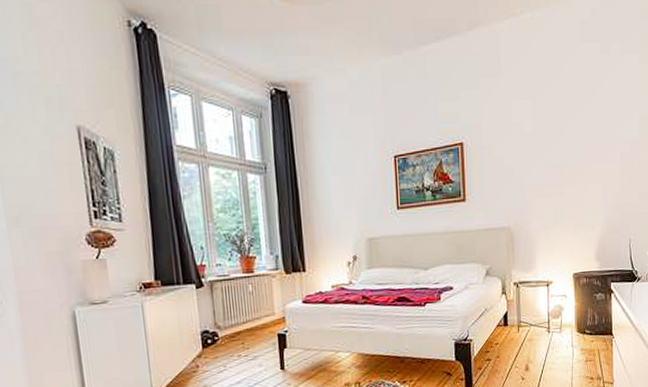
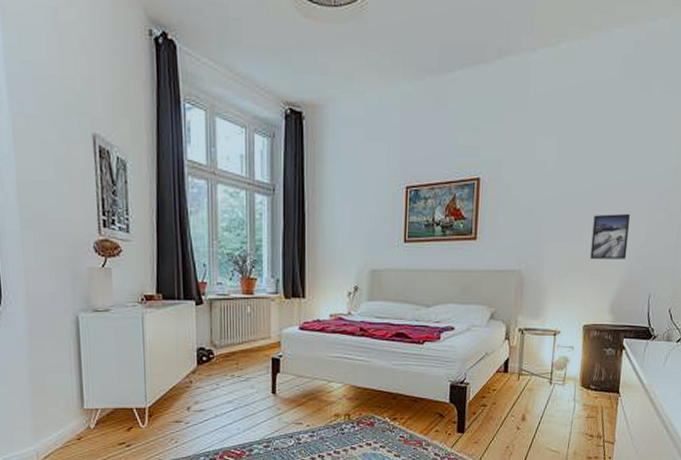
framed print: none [572,165,605,210] -> present [590,213,631,259]

